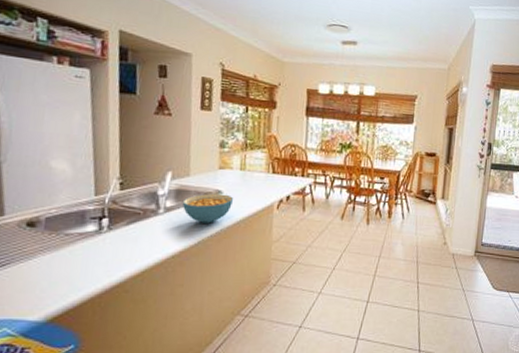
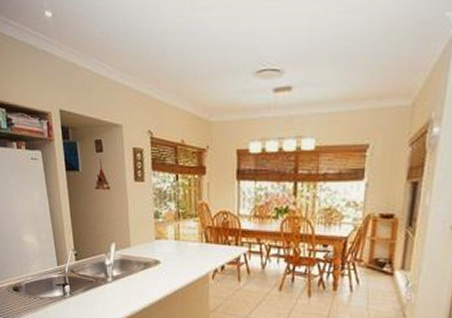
cereal bowl: present [182,193,233,223] -> none [126,263,170,292]

